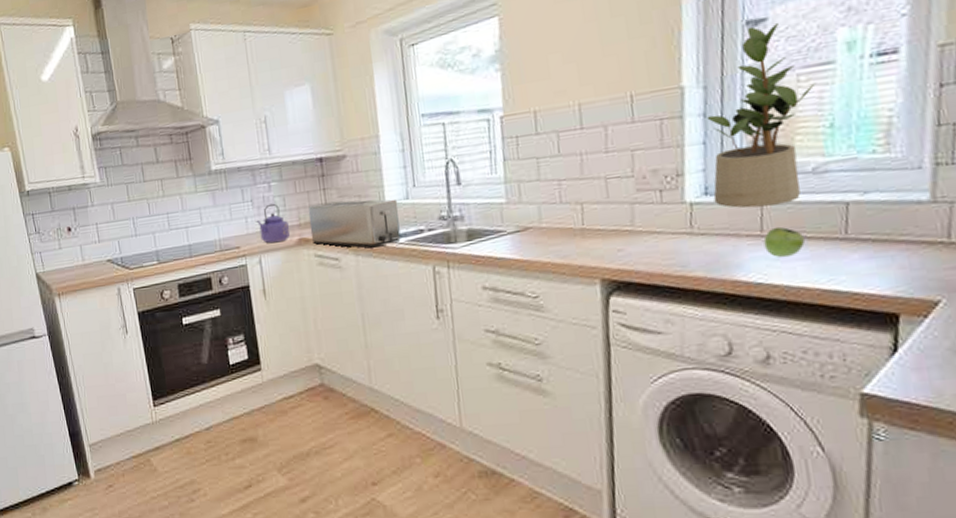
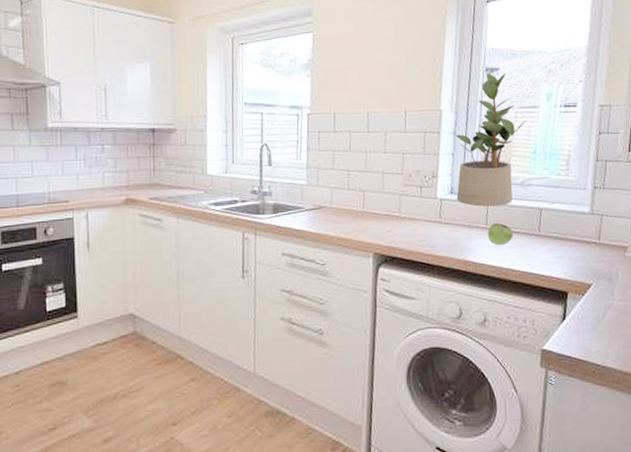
kettle: present [256,203,291,244] -> none [87,164,119,201]
toaster: present [307,198,401,248] -> none [137,168,218,213]

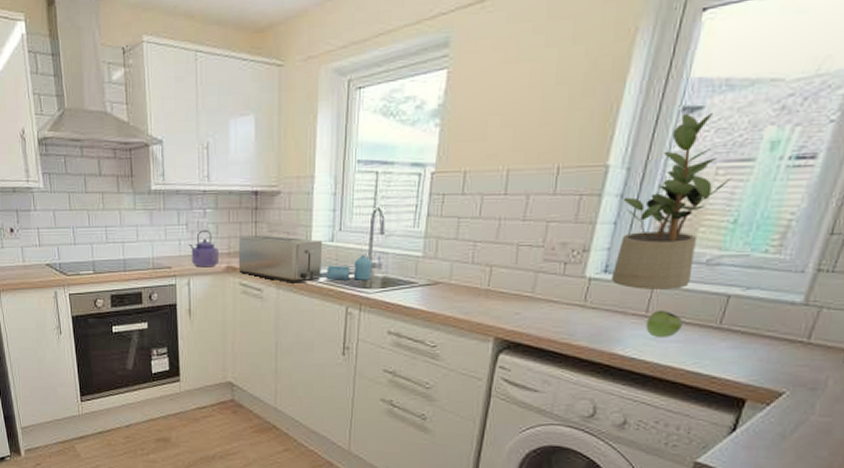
kettle: none [87,164,119,201] -> present [188,229,220,268]
toaster: none [137,168,218,213] -> present [238,235,323,283]
soap dispenser: none [222,184,264,208] -> present [326,254,372,280]

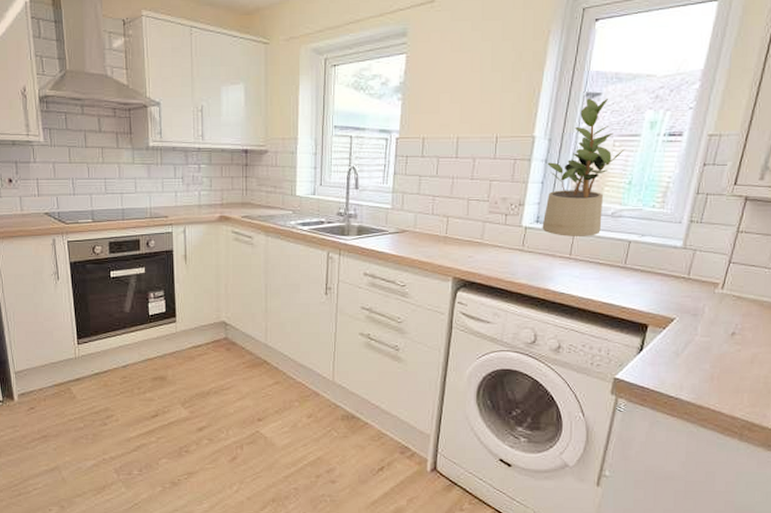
kettle: present [188,229,220,268] -> none [184,183,213,217]
toaster: present [238,235,323,283] -> none [230,188,306,231]
soap dispenser: present [326,254,372,280] -> none [310,206,349,229]
fruit: present [645,309,682,339] -> none [570,253,597,276]

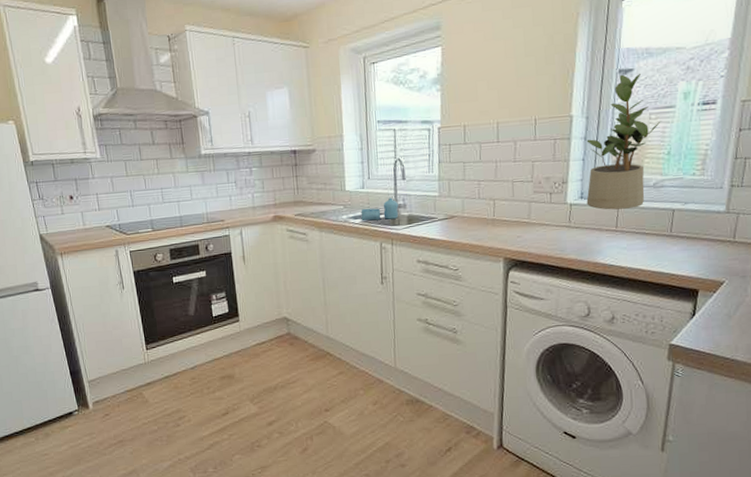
soap dispenser: none [310,206,349,229] -> present [361,197,399,221]

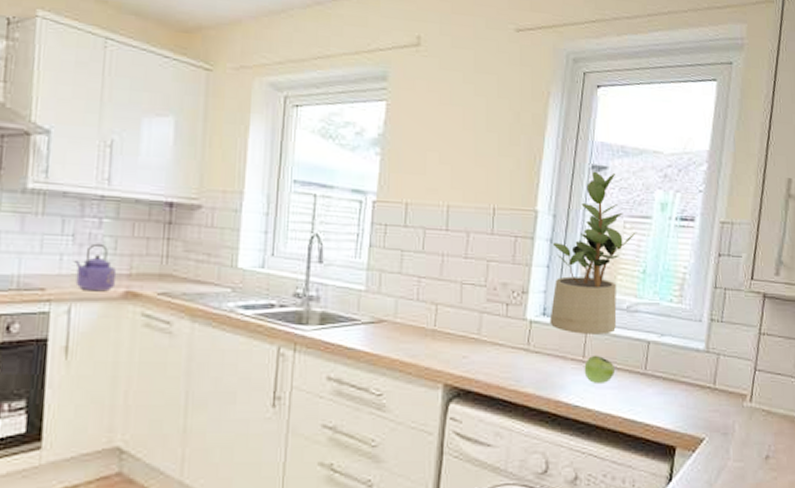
kettle: none [238,185,267,219] -> present [73,243,117,292]
soap dispenser: present [361,197,399,221] -> none [255,285,309,315]
fruit: none [617,224,644,248] -> present [584,355,615,385]

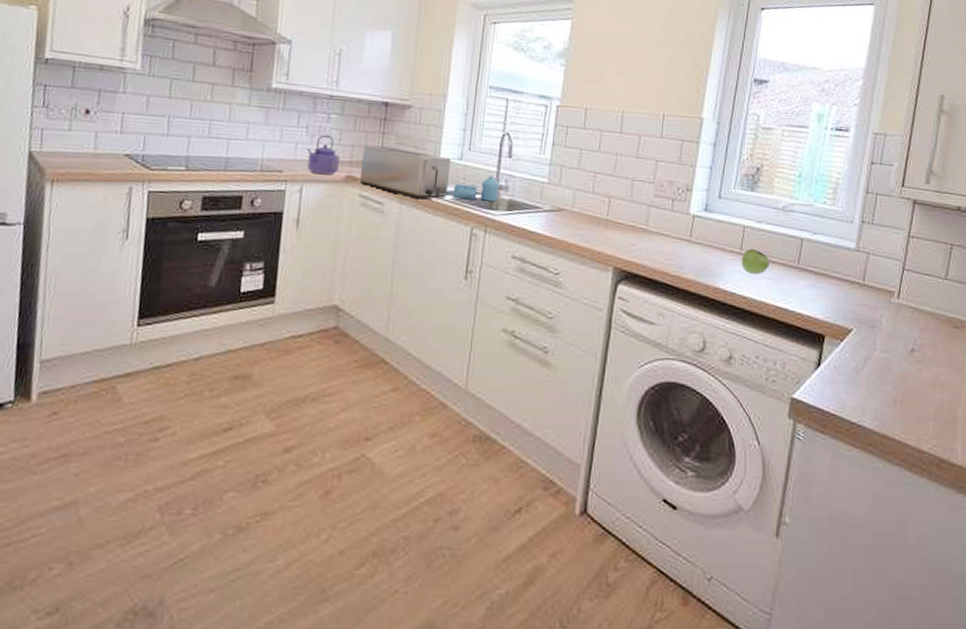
toaster: none [141,254,252,316] -> present [359,145,451,200]
soap dispenser: none [255,285,309,315] -> present [453,176,500,202]
potted plant: present [549,171,638,335] -> none [711,84,795,231]

